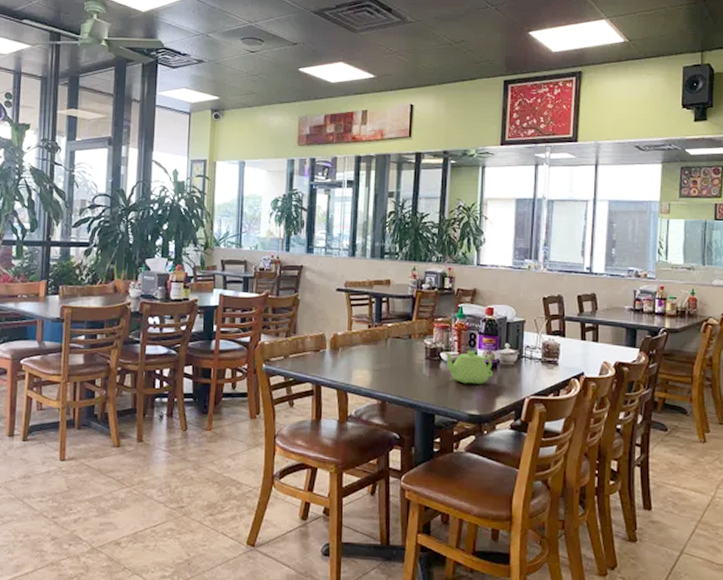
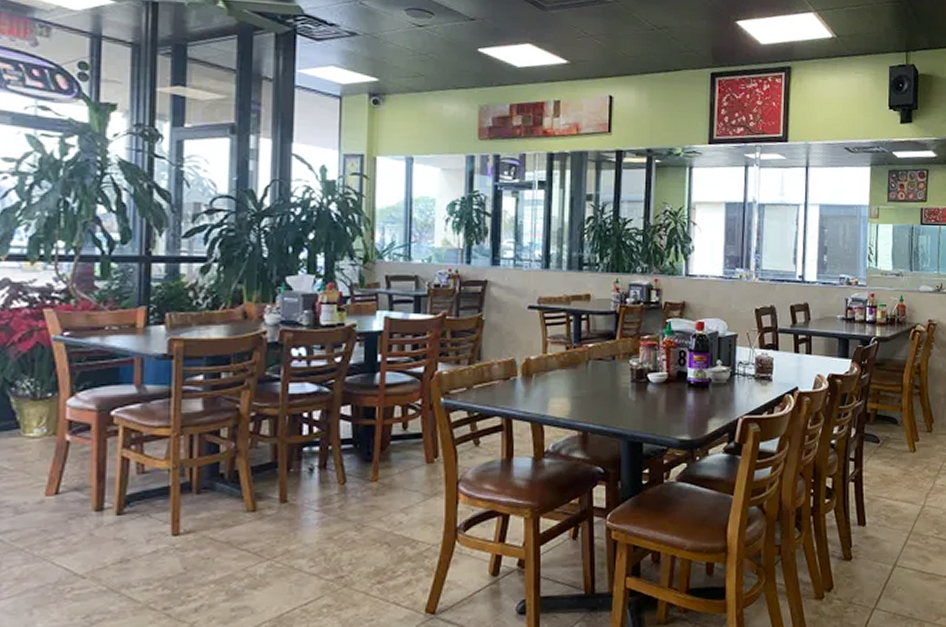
teapot: present [443,350,493,384] -> none [651,369,704,407]

